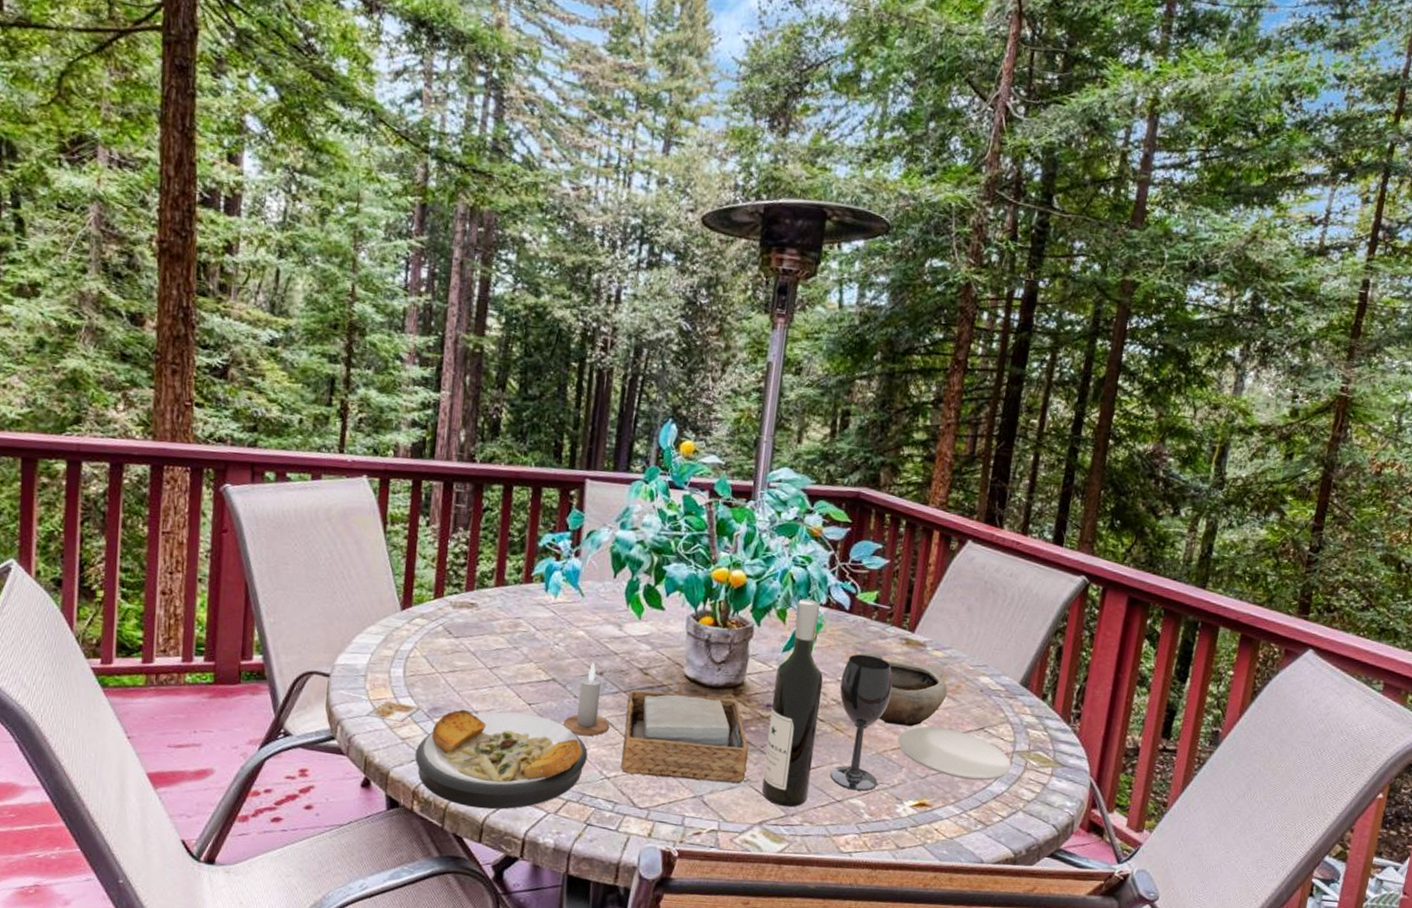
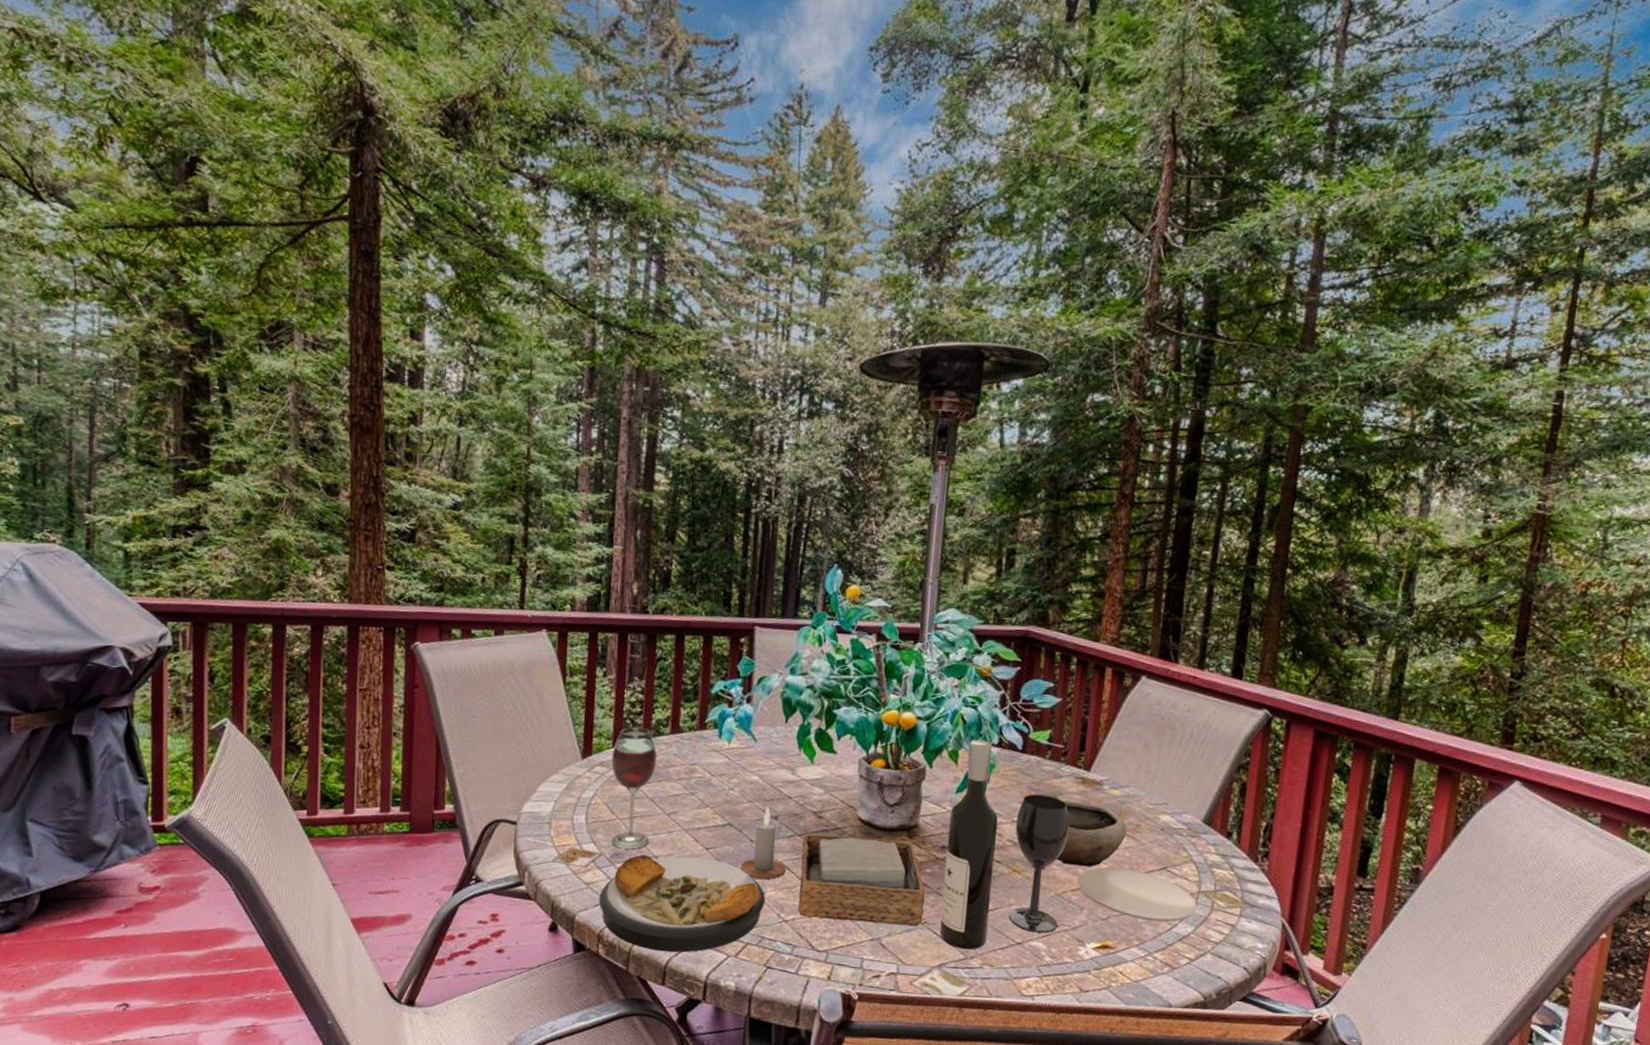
wineglass: none [430,578,480,704] -> present [611,727,657,850]

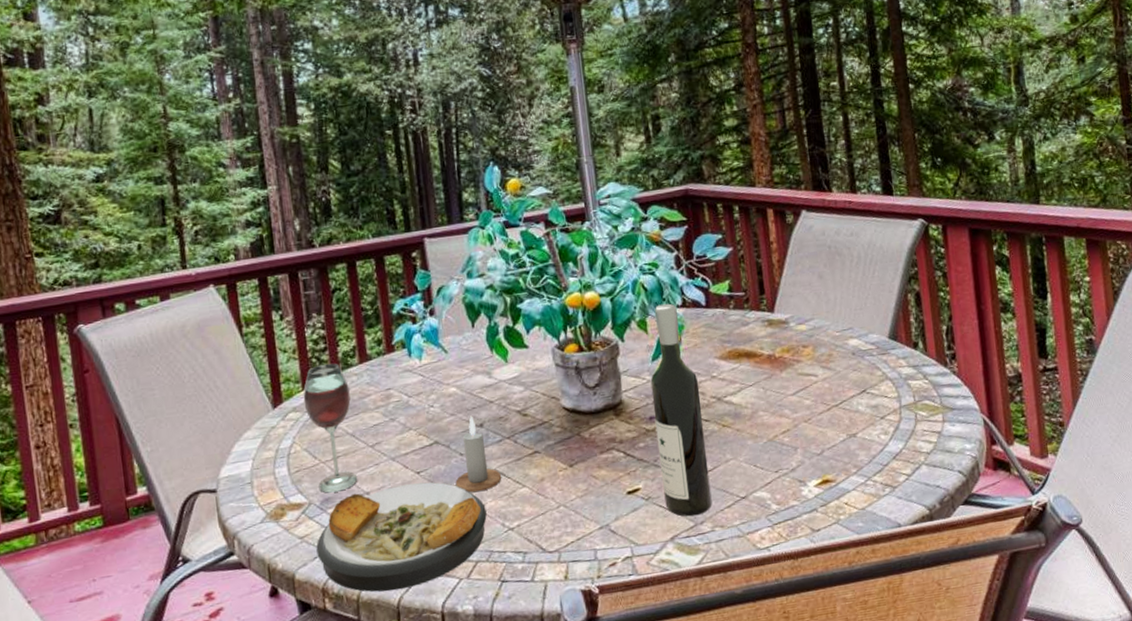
napkin holder: present [798,833,925,927] -> none [512,420,646,521]
wine glass: present [1008,794,1070,933] -> none [714,344,777,484]
ceramic bowl: present [1034,791,1127,867] -> none [726,340,822,408]
plate: present [1077,866,1197,922] -> none [785,399,902,447]

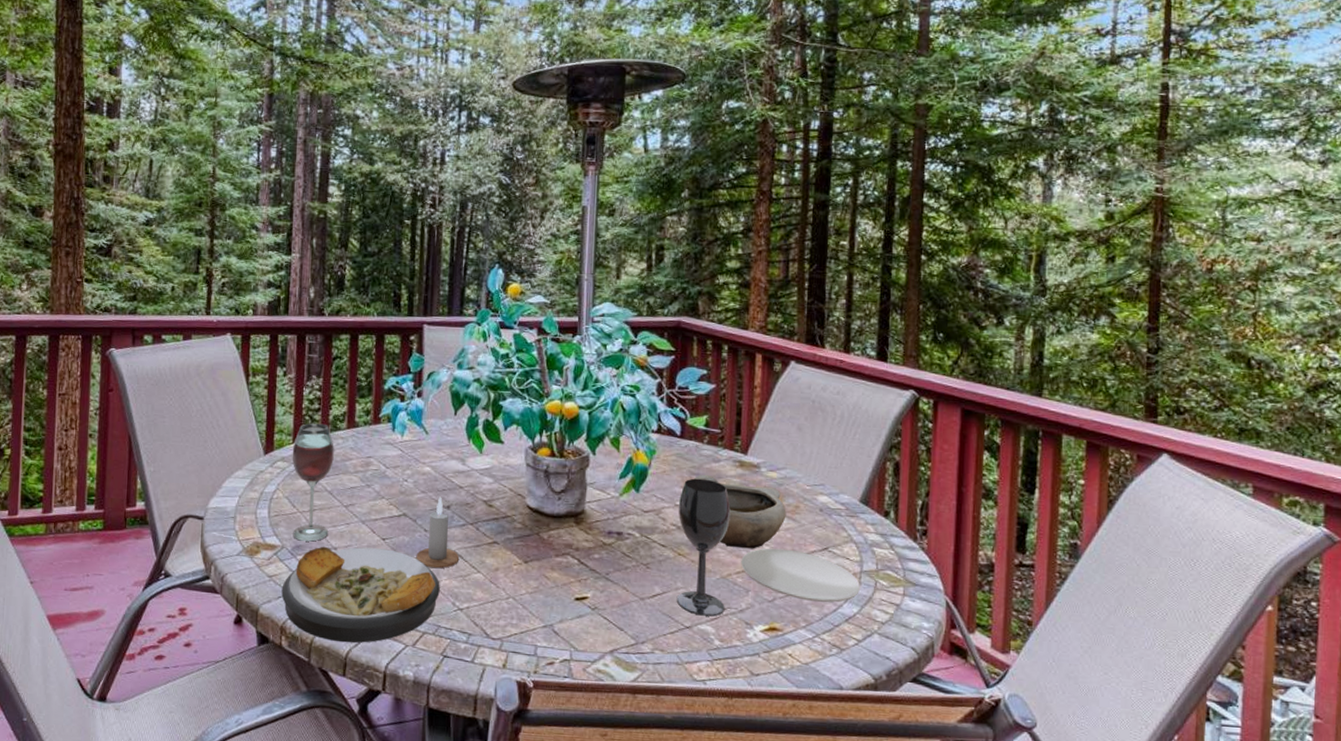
bottle: present [650,303,712,517] -> none [610,426,662,635]
wine glass: none [714,344,777,484] -> present [676,478,731,617]
ceramic bowl: none [726,340,822,408] -> present [694,475,786,549]
plate: none [785,399,902,447] -> present [741,548,860,603]

